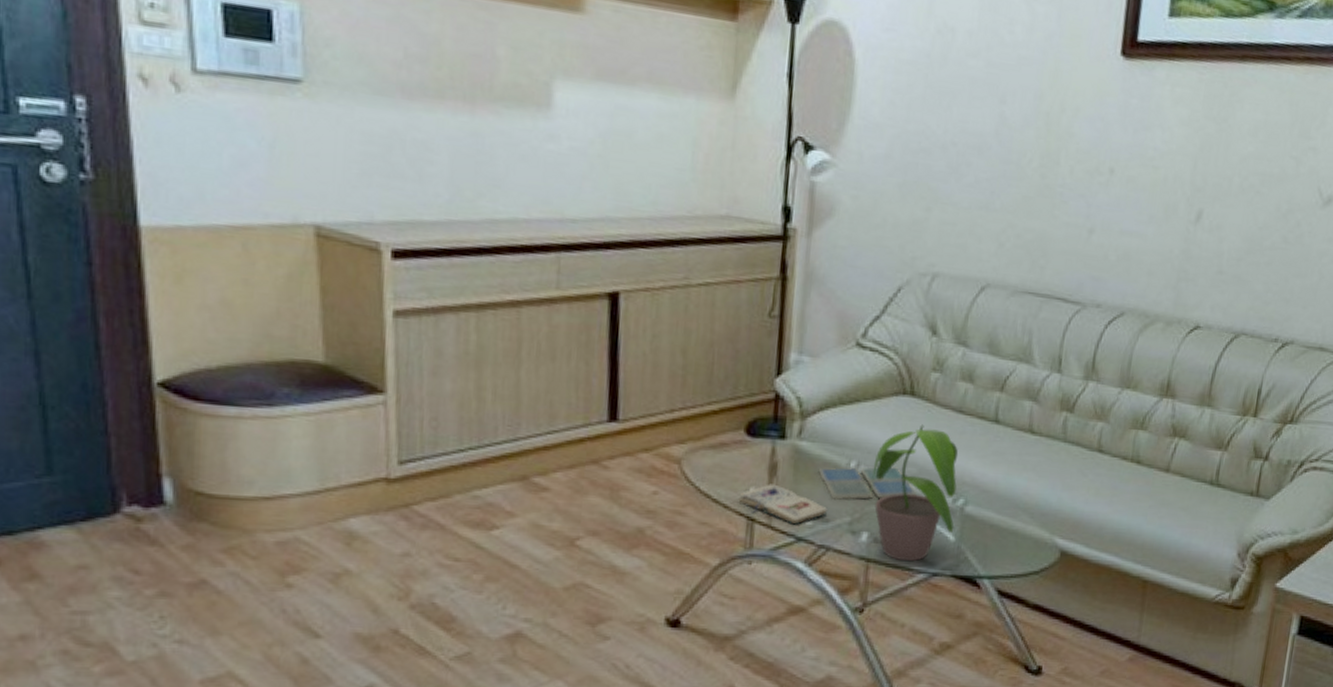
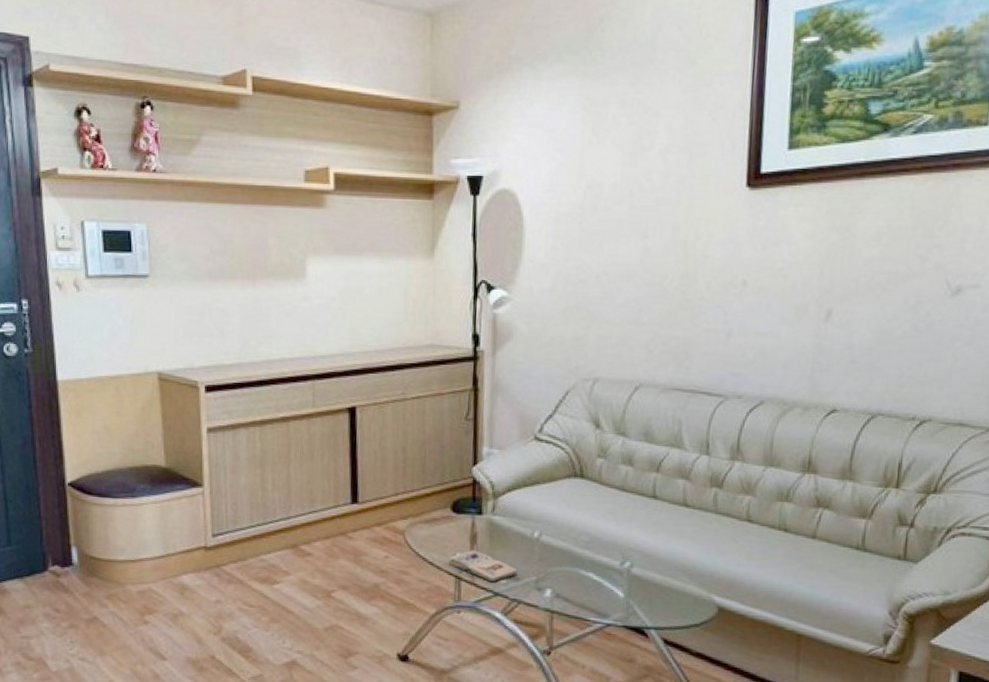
drink coaster: present [818,466,917,501] -> none [509,536,590,563]
potted plant: present [869,424,959,562] -> none [550,501,623,614]

